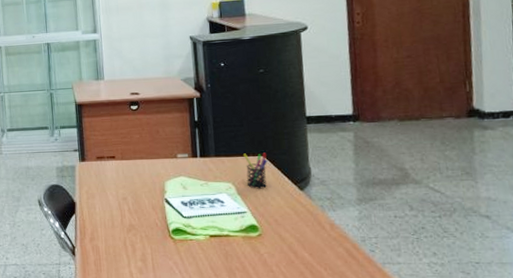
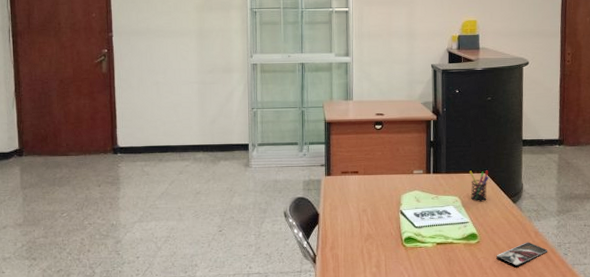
smartphone: none [283,235,349,266] -> present [496,242,548,268]

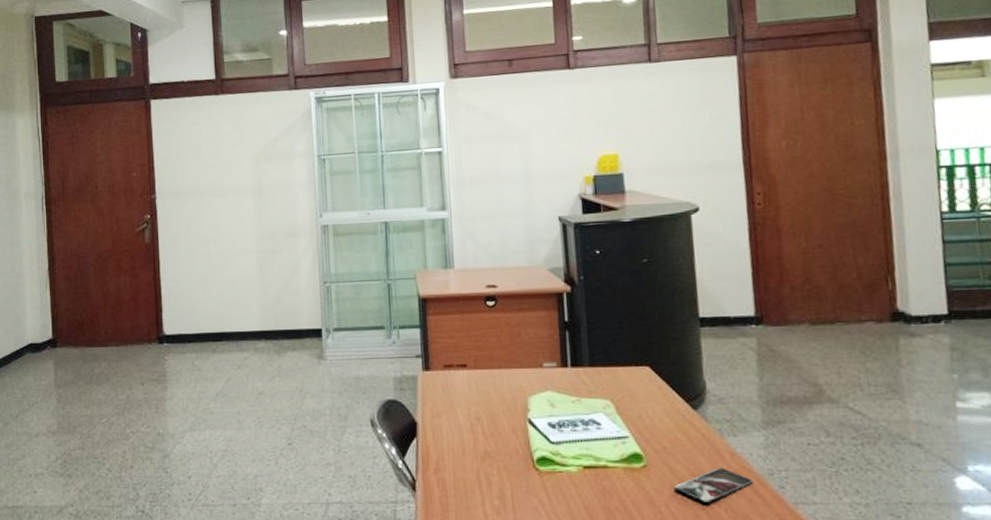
pen holder: present [469,170,489,202] -> none [623,362,654,408]

